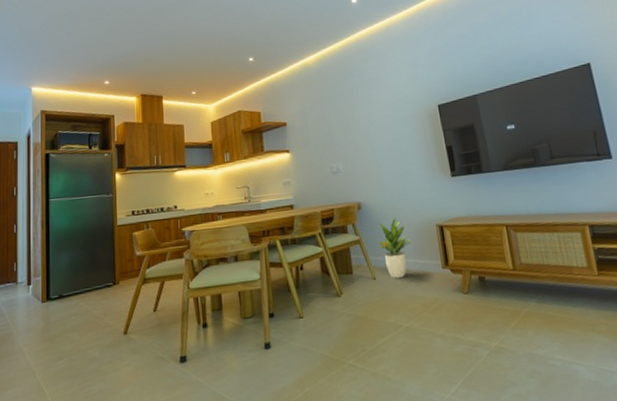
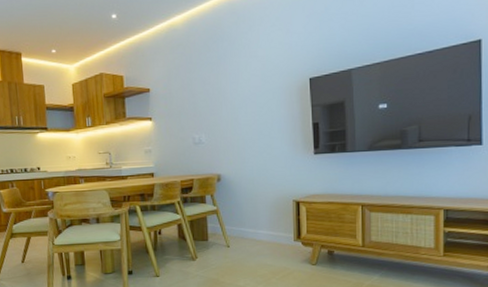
potted plant: present [376,217,413,279] -> none [232,191,268,248]

